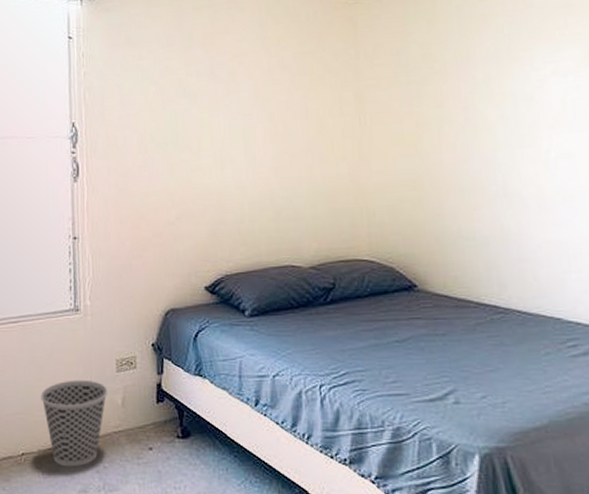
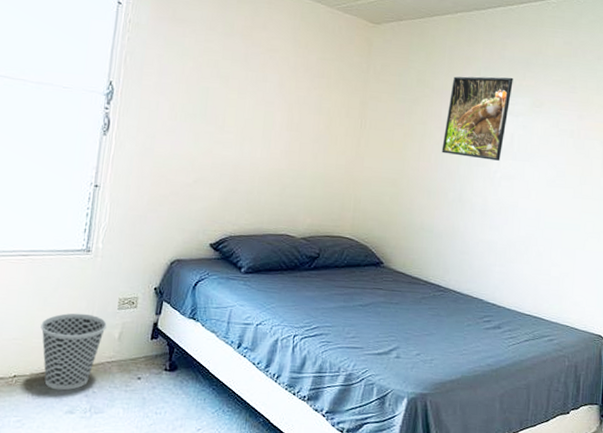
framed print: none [468,28,552,139] -> present [441,76,513,161]

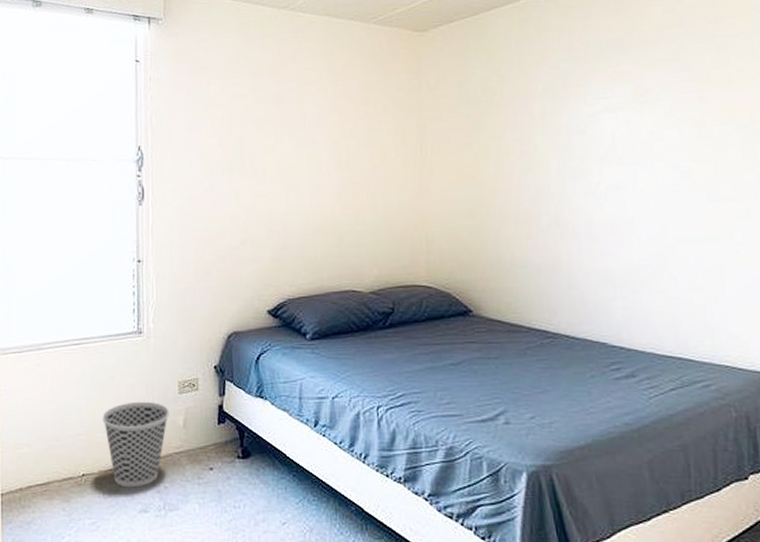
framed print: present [441,76,513,161] -> none [524,65,604,171]

